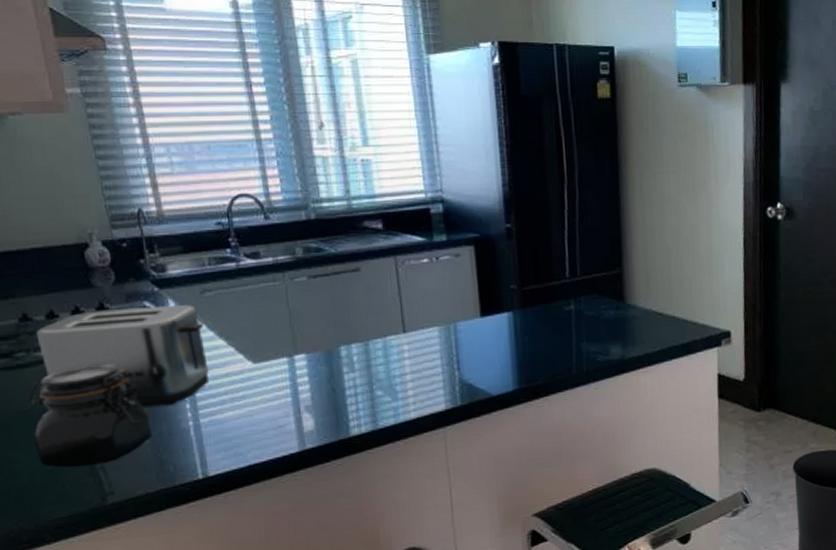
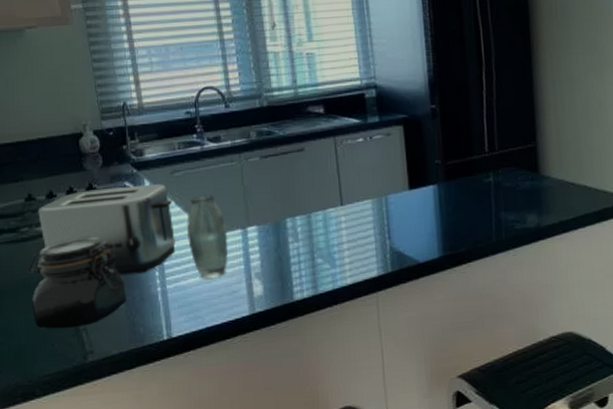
vase: none [221,317,273,412] -> present [186,194,228,279]

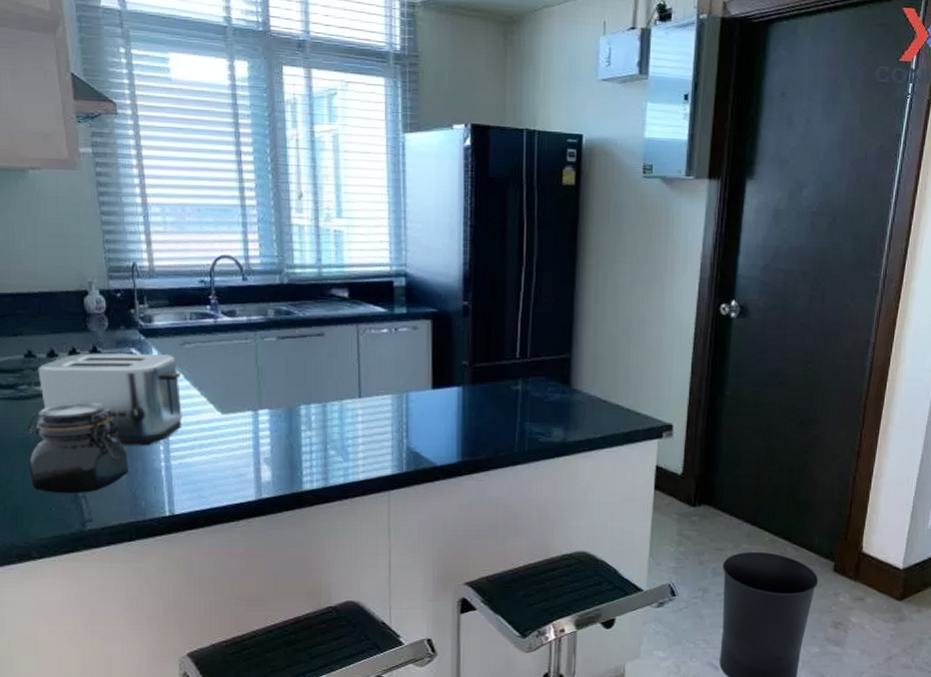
vase: present [186,194,228,279] -> none [194,370,238,460]

